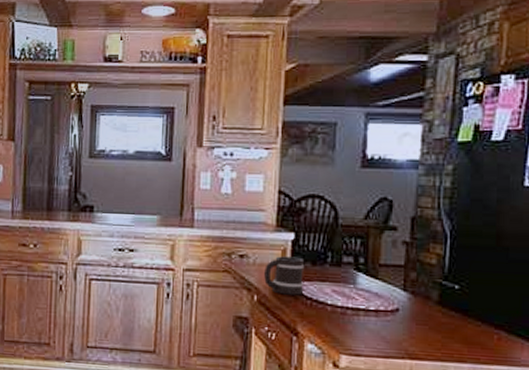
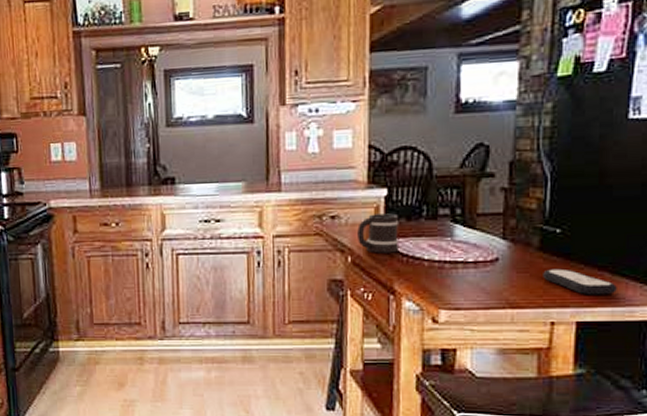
remote control: none [441,323,513,354] -> present [543,268,617,295]

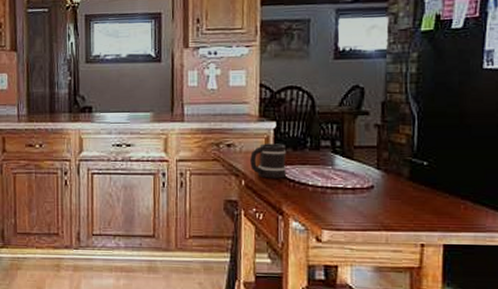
remote control: present [543,268,617,295] -> none [413,196,478,222]

